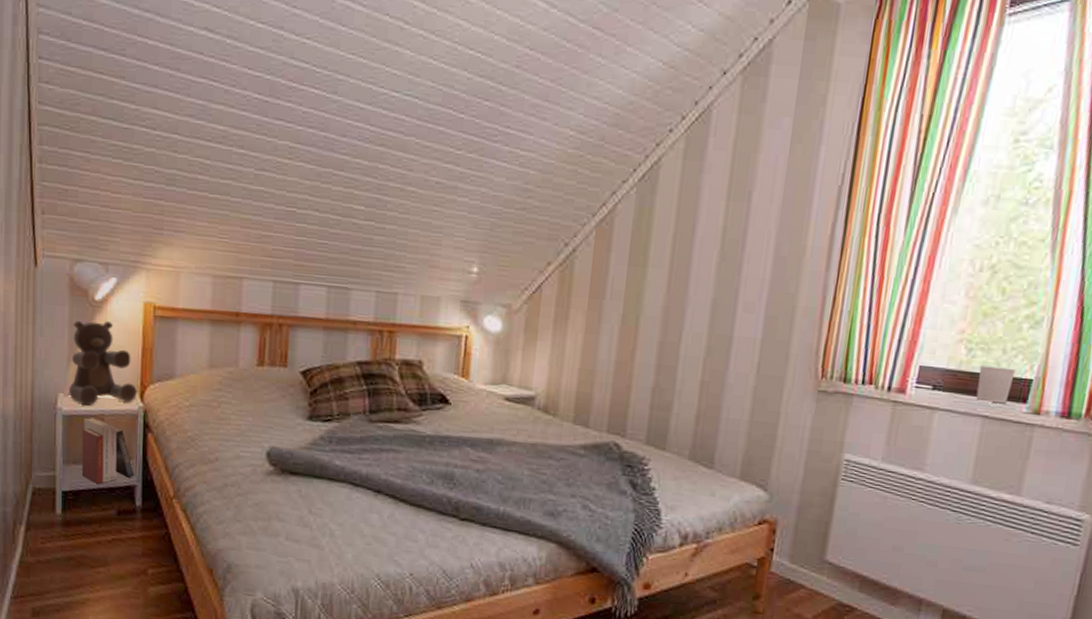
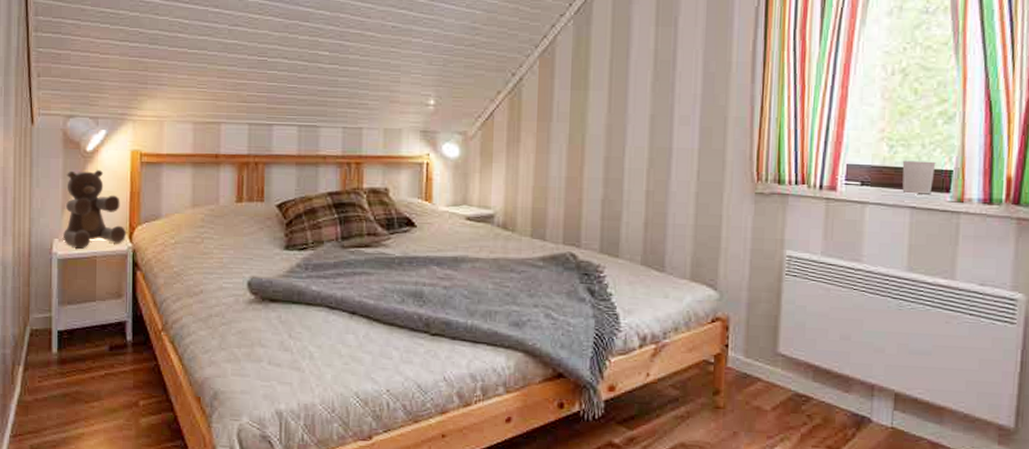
books: present [81,418,135,485] -> none [75,260,126,323]

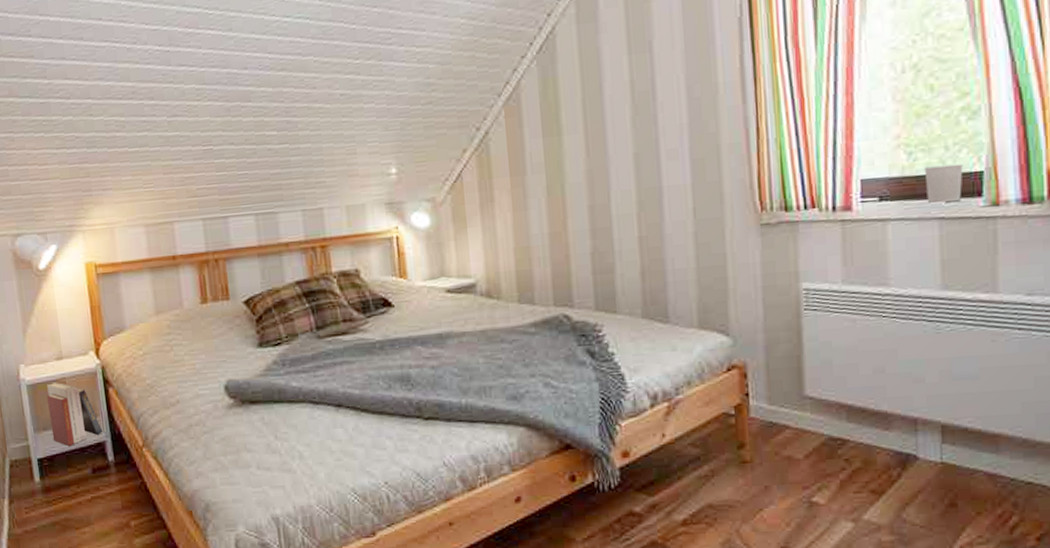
teddy bear: present [63,170,126,249] -> none [23,288,92,372]
books: none [75,260,126,323] -> present [47,383,103,447]

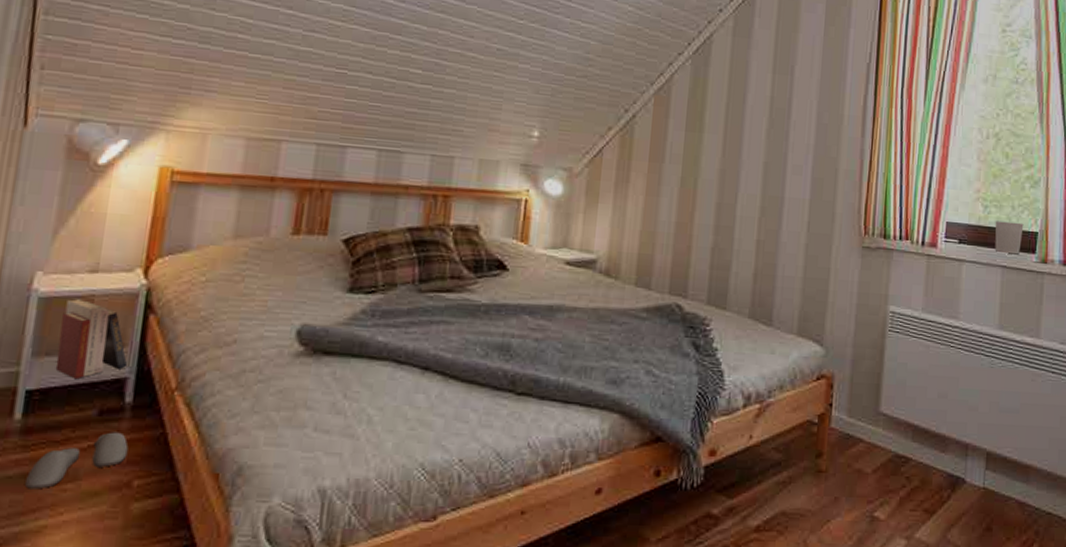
slippers: none [55,485,121,534] -> present [25,432,129,490]

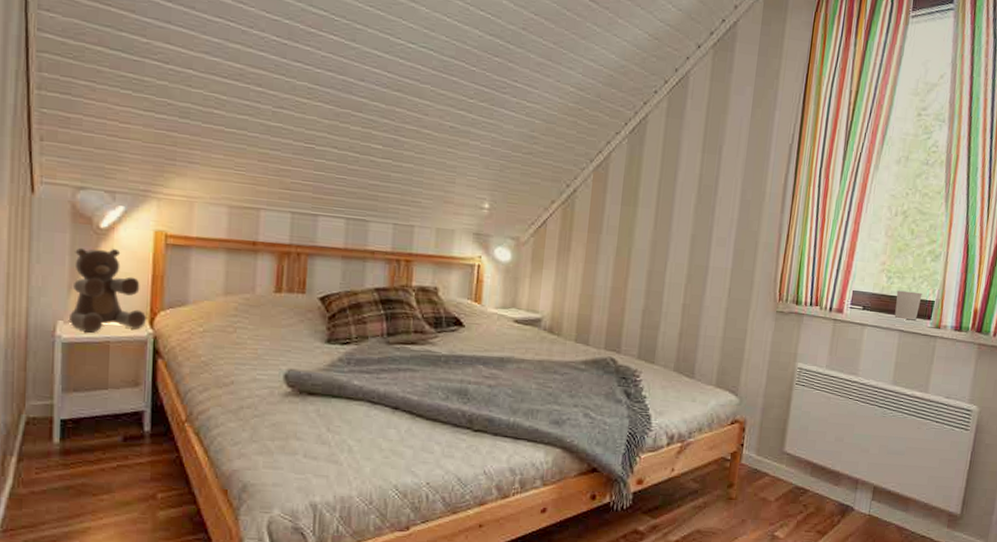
slippers: present [25,432,129,490] -> none [69,454,151,499]
teddy bear: none [50,186,141,285] -> present [69,247,146,333]
books: present [55,299,128,380] -> none [83,345,144,412]

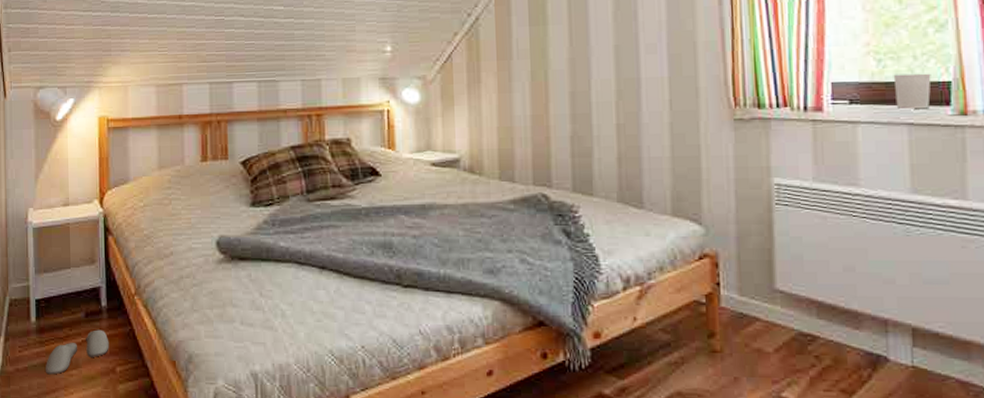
teddy bear: present [69,247,146,333] -> none [38,138,97,217]
slippers: none [69,454,151,499] -> present [46,329,109,375]

